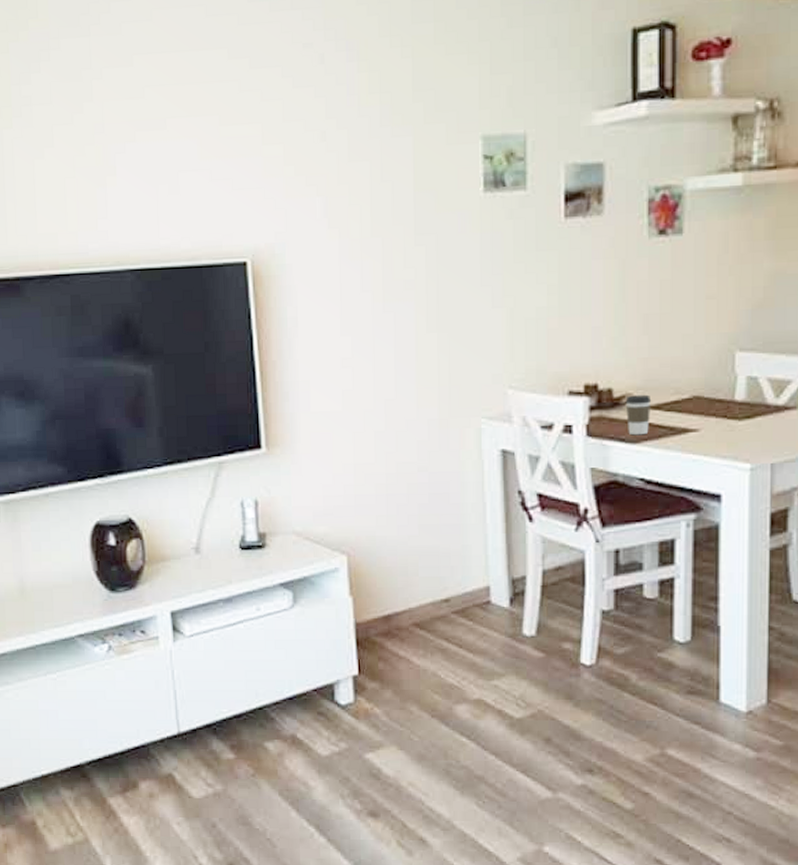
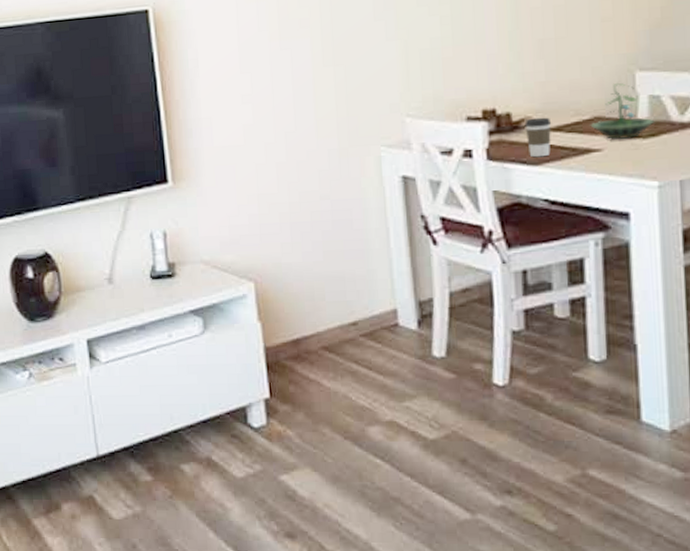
terrarium: none [689,362,752,420] -> present [590,82,656,139]

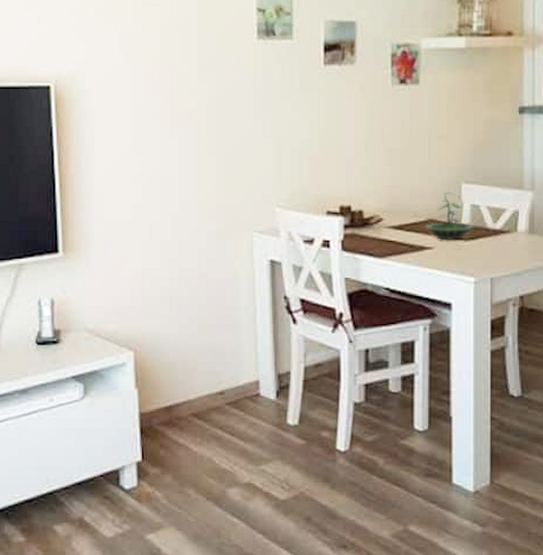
coffee cup: present [524,117,552,158] -> none [373,216,395,251]

